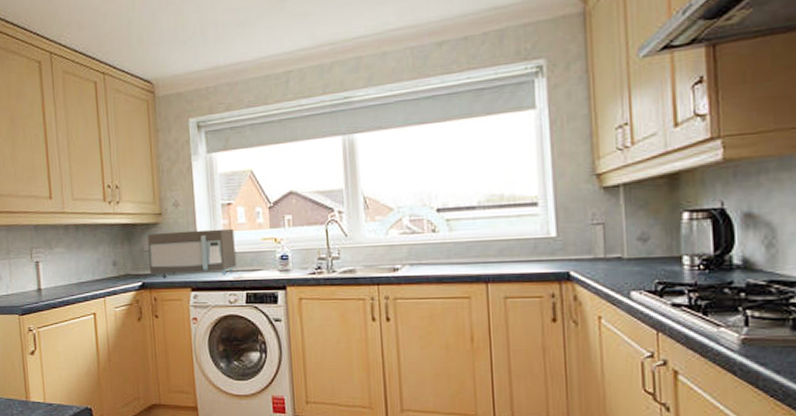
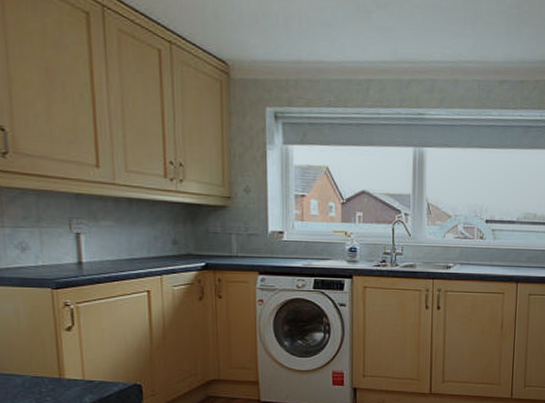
microwave: present [147,228,236,277] -> none [214,216,306,262]

